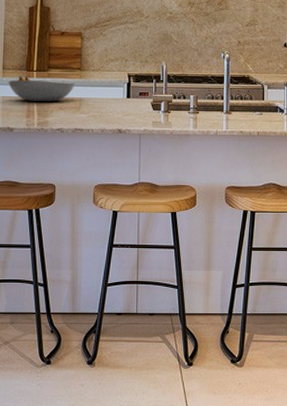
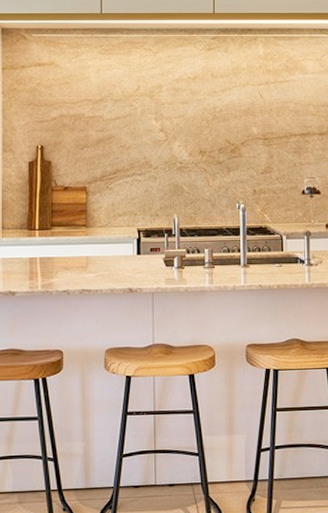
fruit bowl: present [8,76,75,102] -> none [8,236,81,263]

